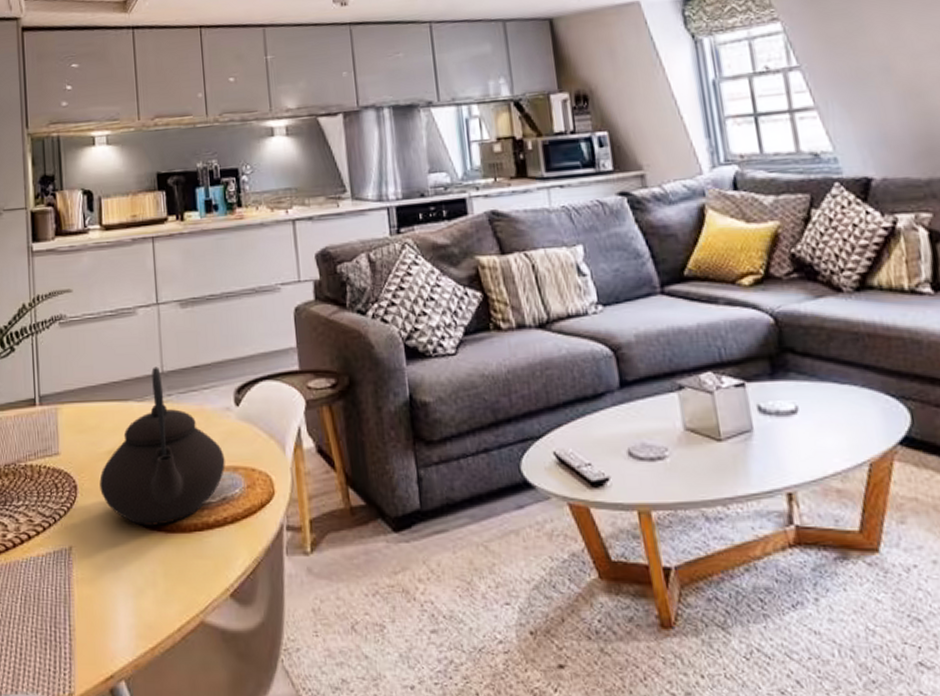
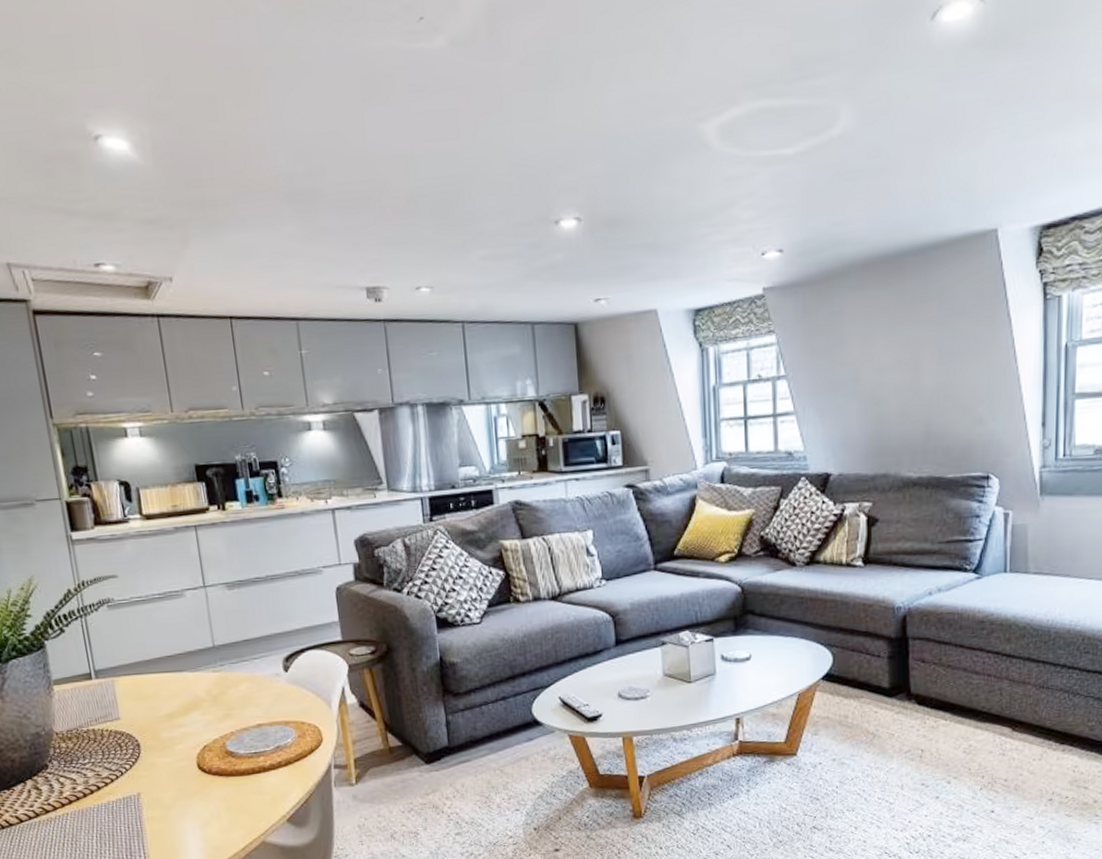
teapot: present [99,366,225,526] -> none [161,641,278,773]

